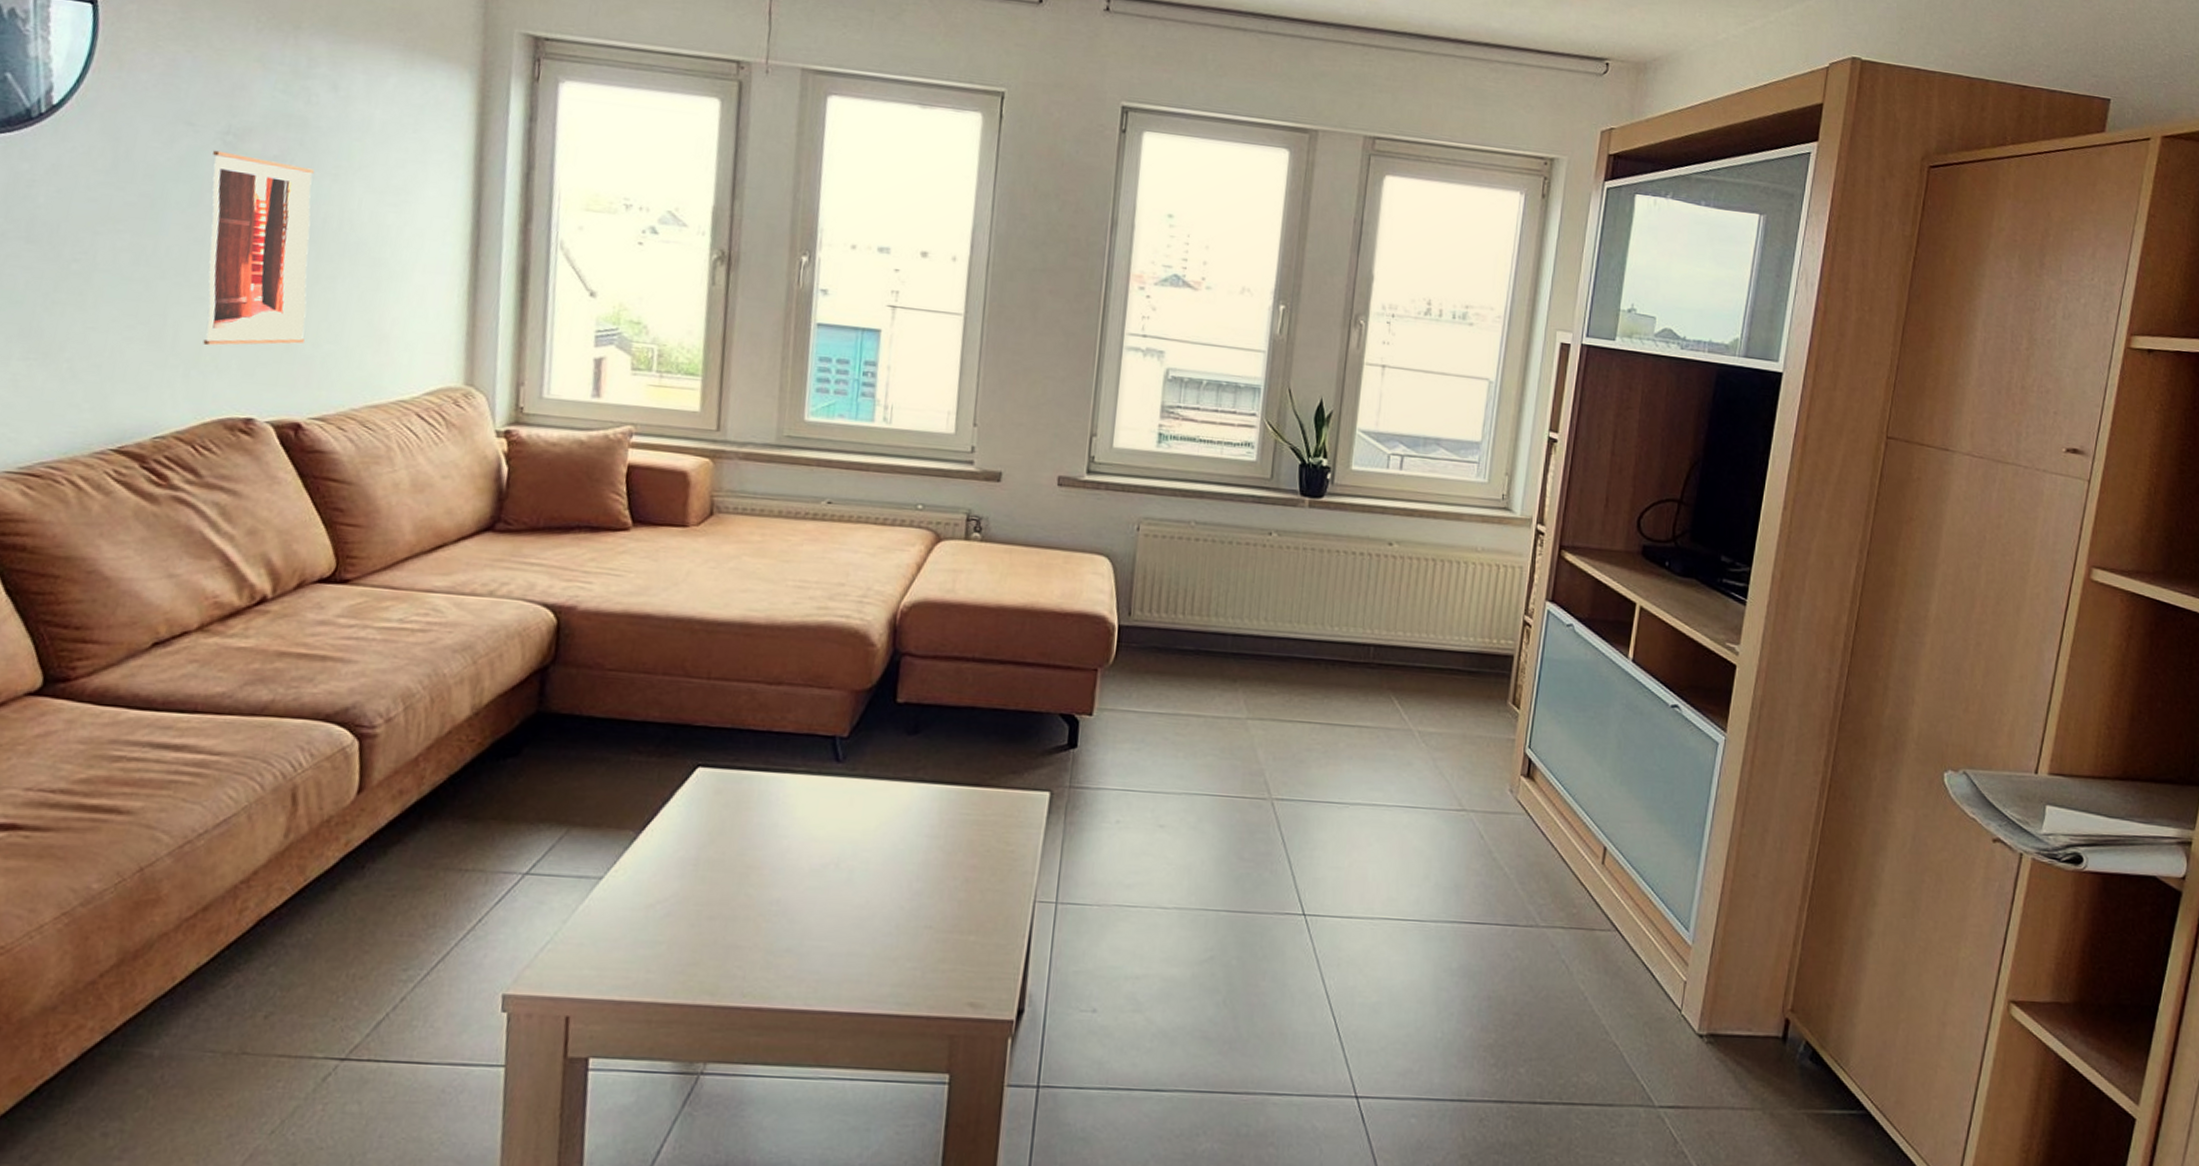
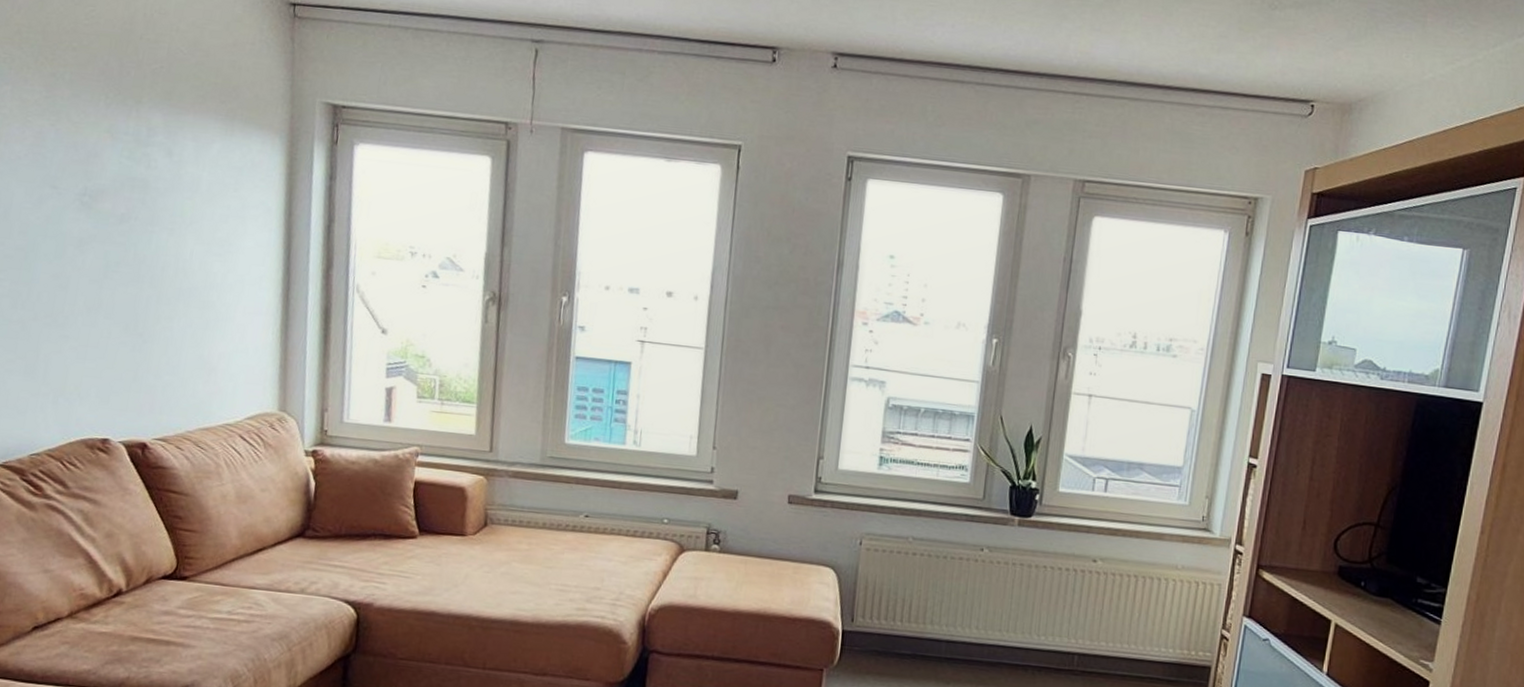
wall art: present [203,150,314,346] -> none [68,209,154,377]

